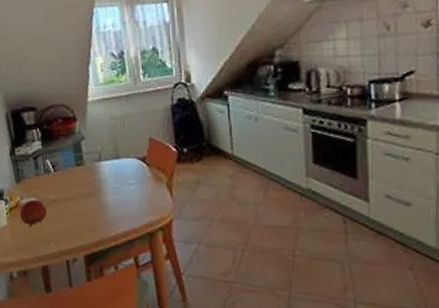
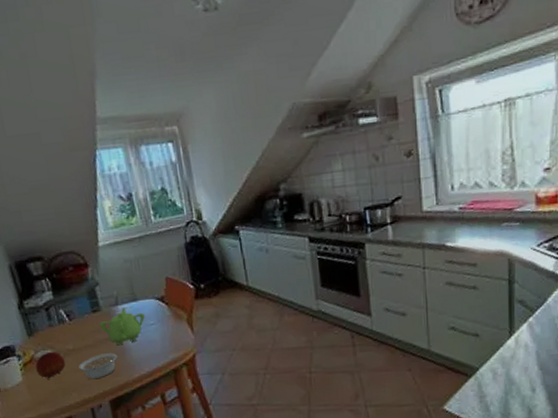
legume: none [59,208,96,232] -> present [78,353,118,379]
teapot: none [81,164,125,202] -> present [99,307,145,346]

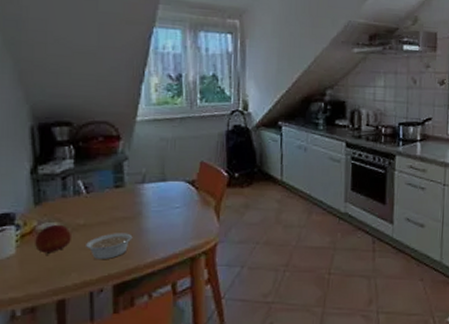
teapot: present [99,307,145,346] -> none [119,187,171,226]

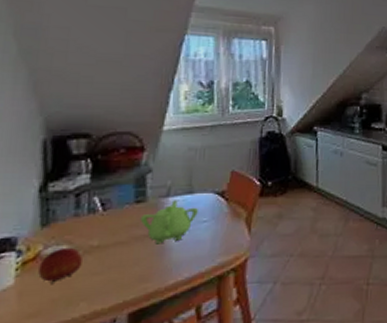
legume: present [86,233,133,259] -> none [99,253,154,285]
teapot: none [119,187,171,226] -> present [140,200,198,245]

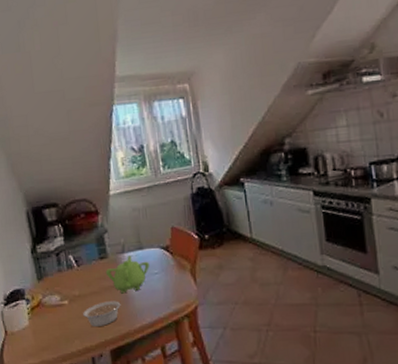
fruit: present [38,247,83,283] -> none [42,296,71,325]
legume: none [99,253,154,285] -> present [83,301,121,326]

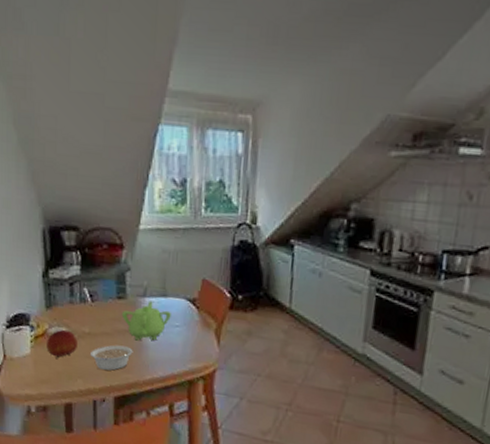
fruit: none [42,296,71,325] -> present [47,329,78,359]

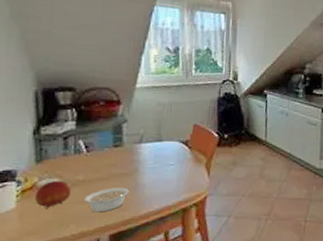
teapot: present [121,301,171,341] -> none [117,146,166,181]

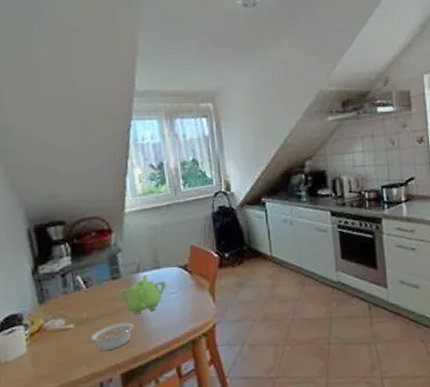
fruit: present [35,180,71,208] -> none [43,320,77,351]
teapot: none [117,146,166,181] -> present [118,275,166,315]

